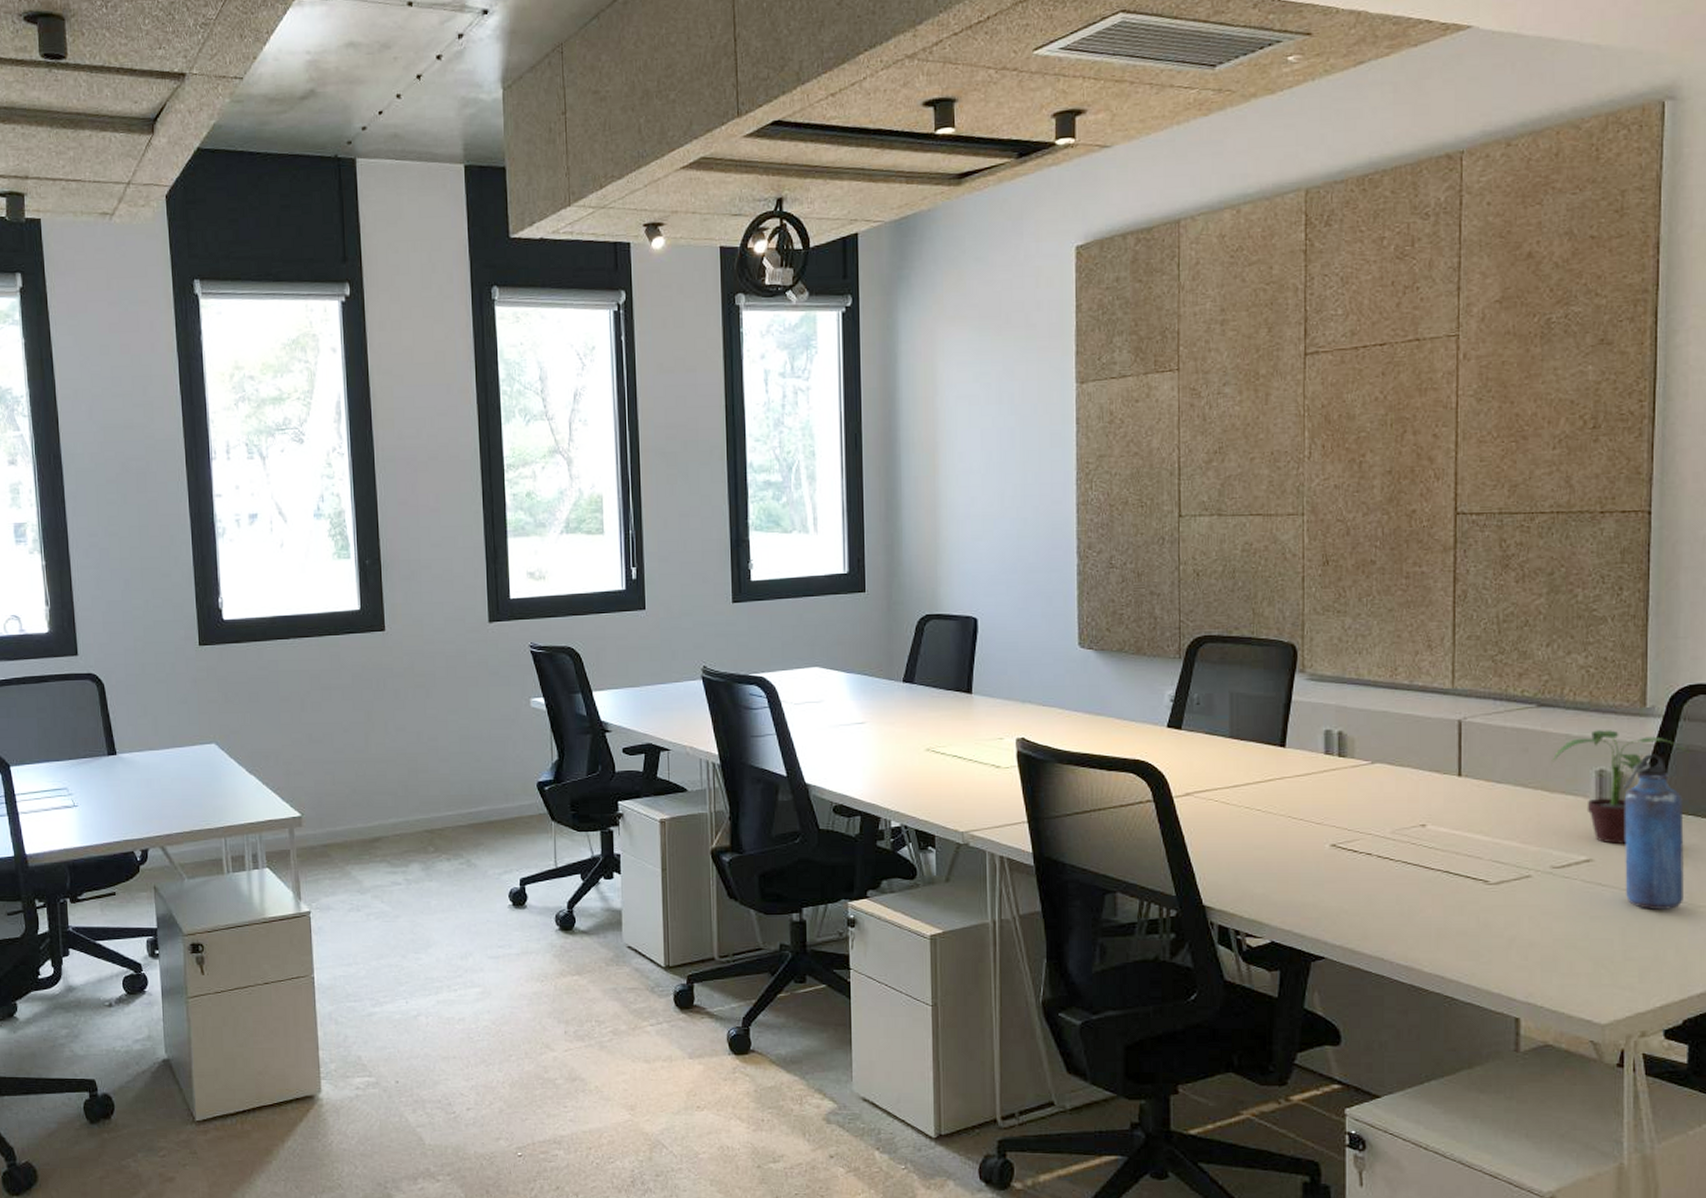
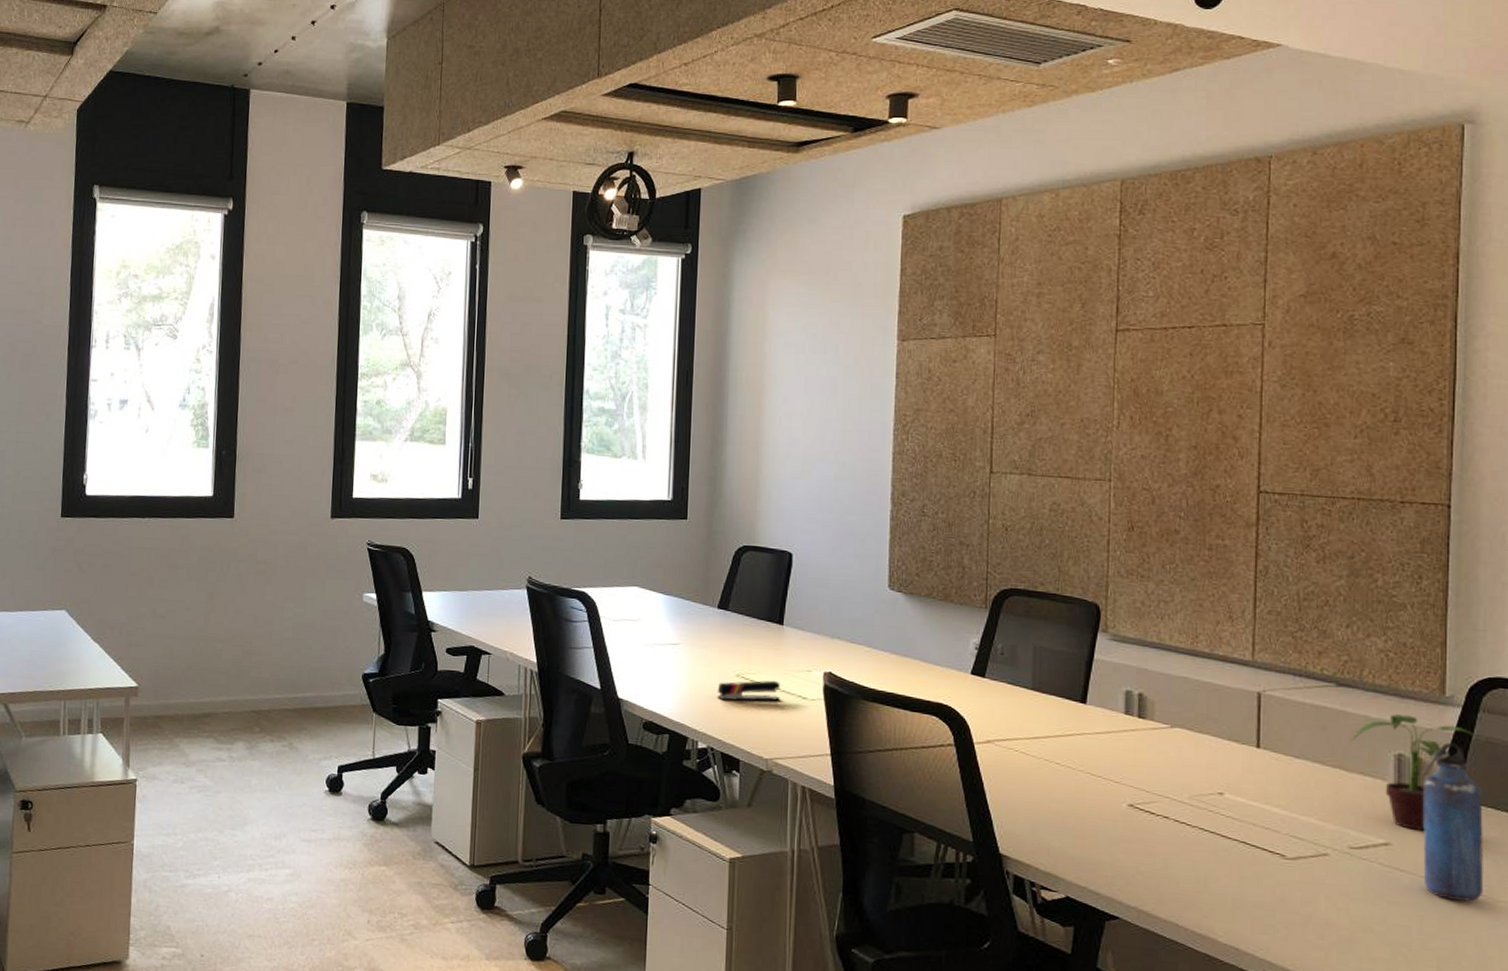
stapler: none [907,751,974,777] -> present [717,680,781,701]

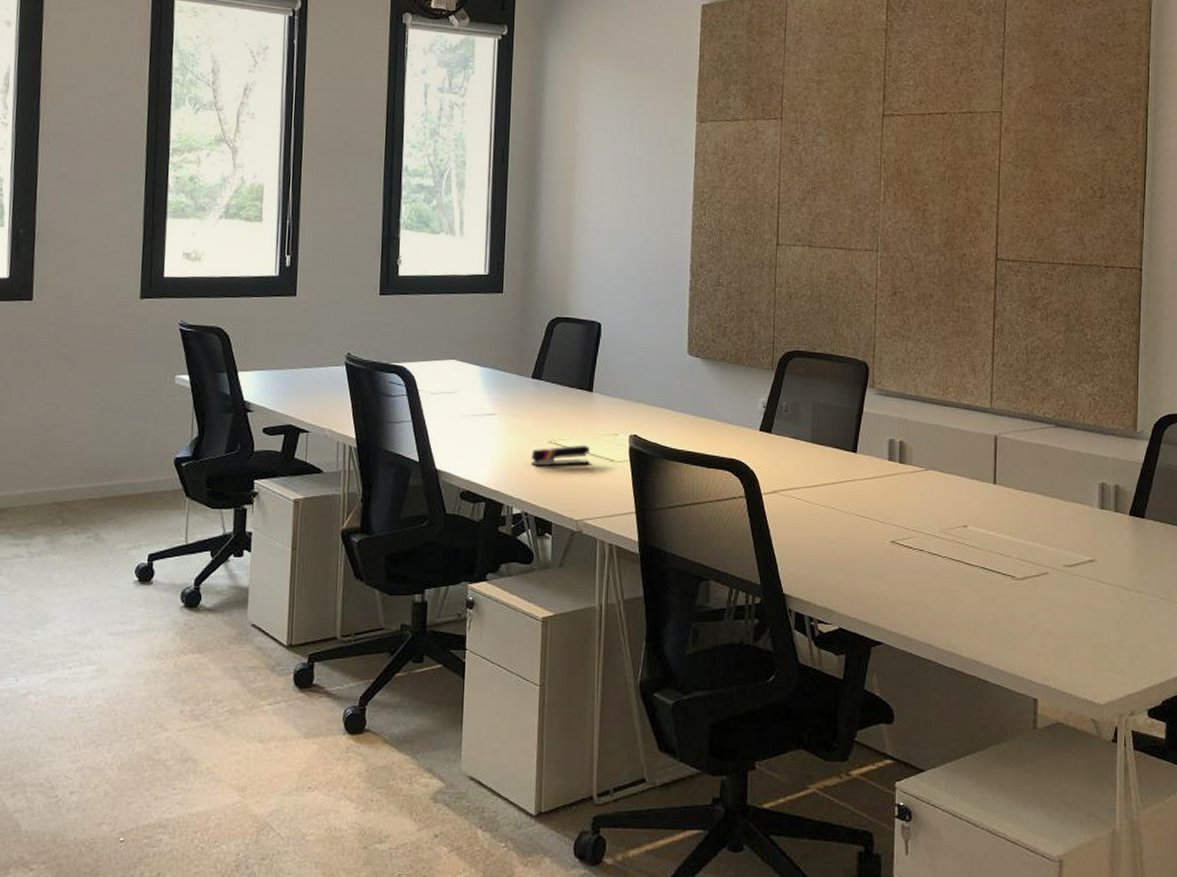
potted plant: present [1350,714,1488,830] -> none [1065,449,1168,547]
water bottle: present [1422,742,1483,902] -> none [1120,471,1164,604]

